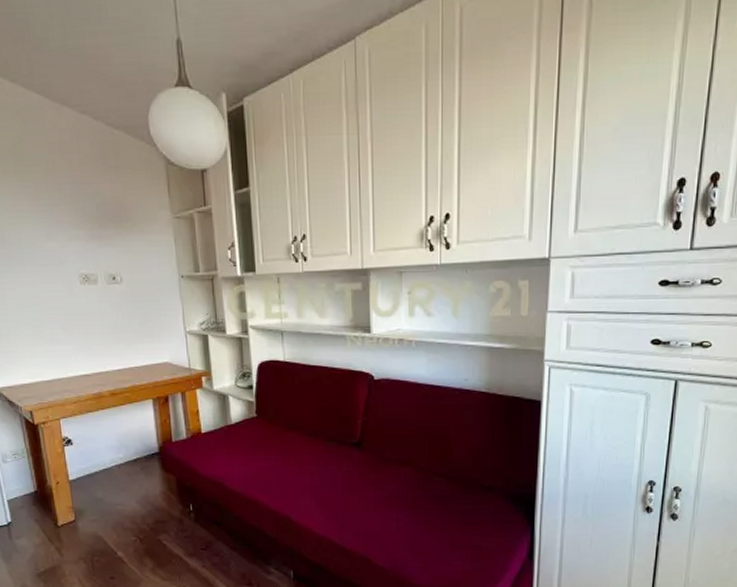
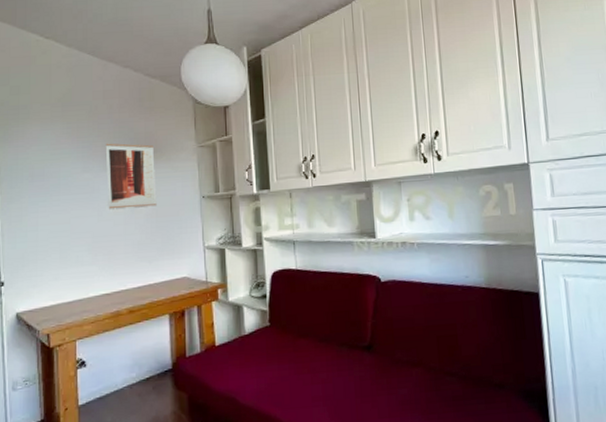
wall art: none [68,208,132,285] -> present [105,143,157,209]

